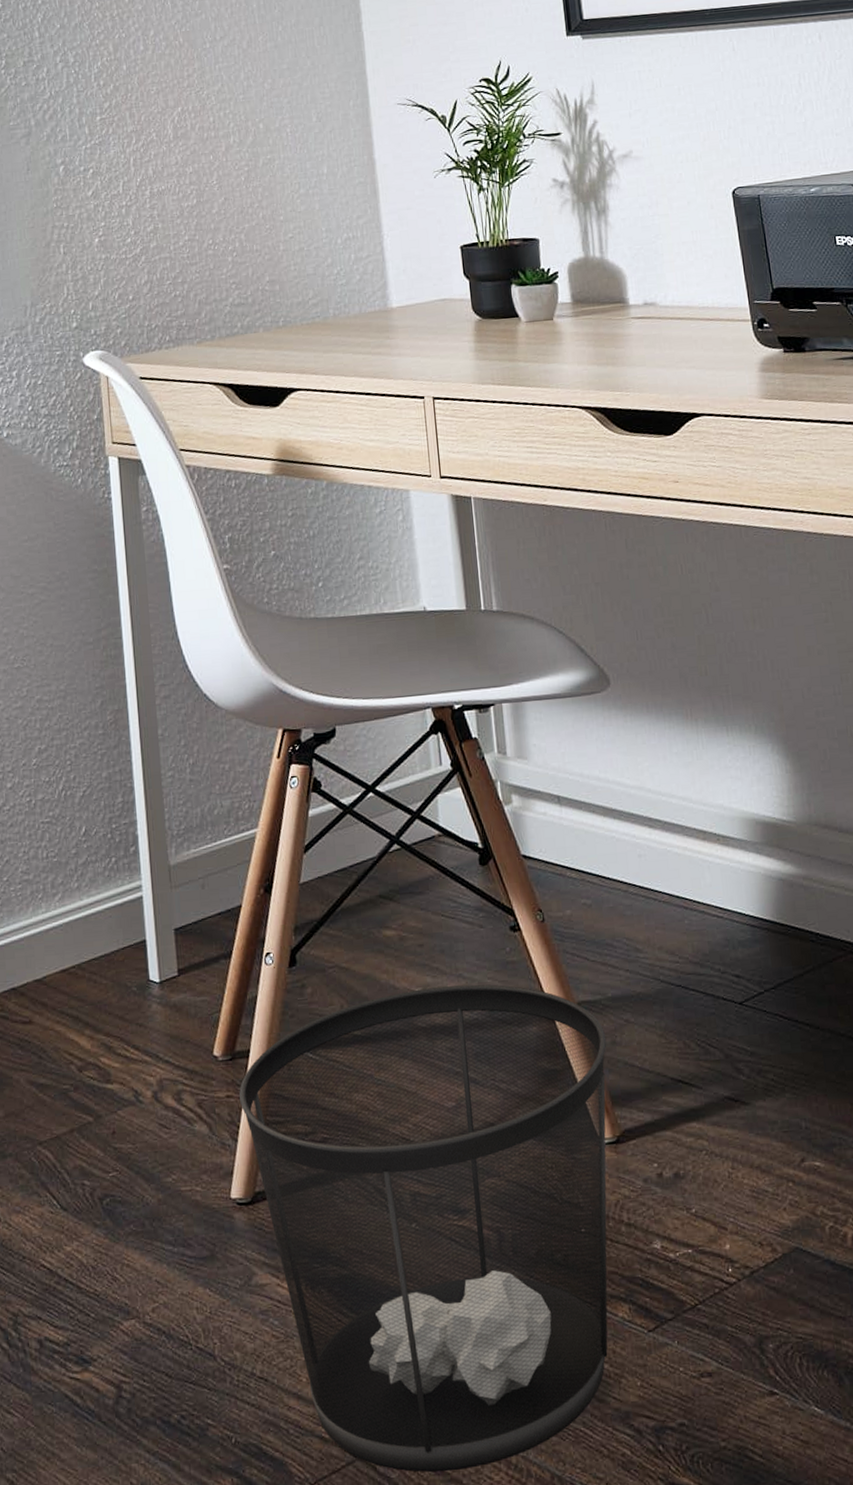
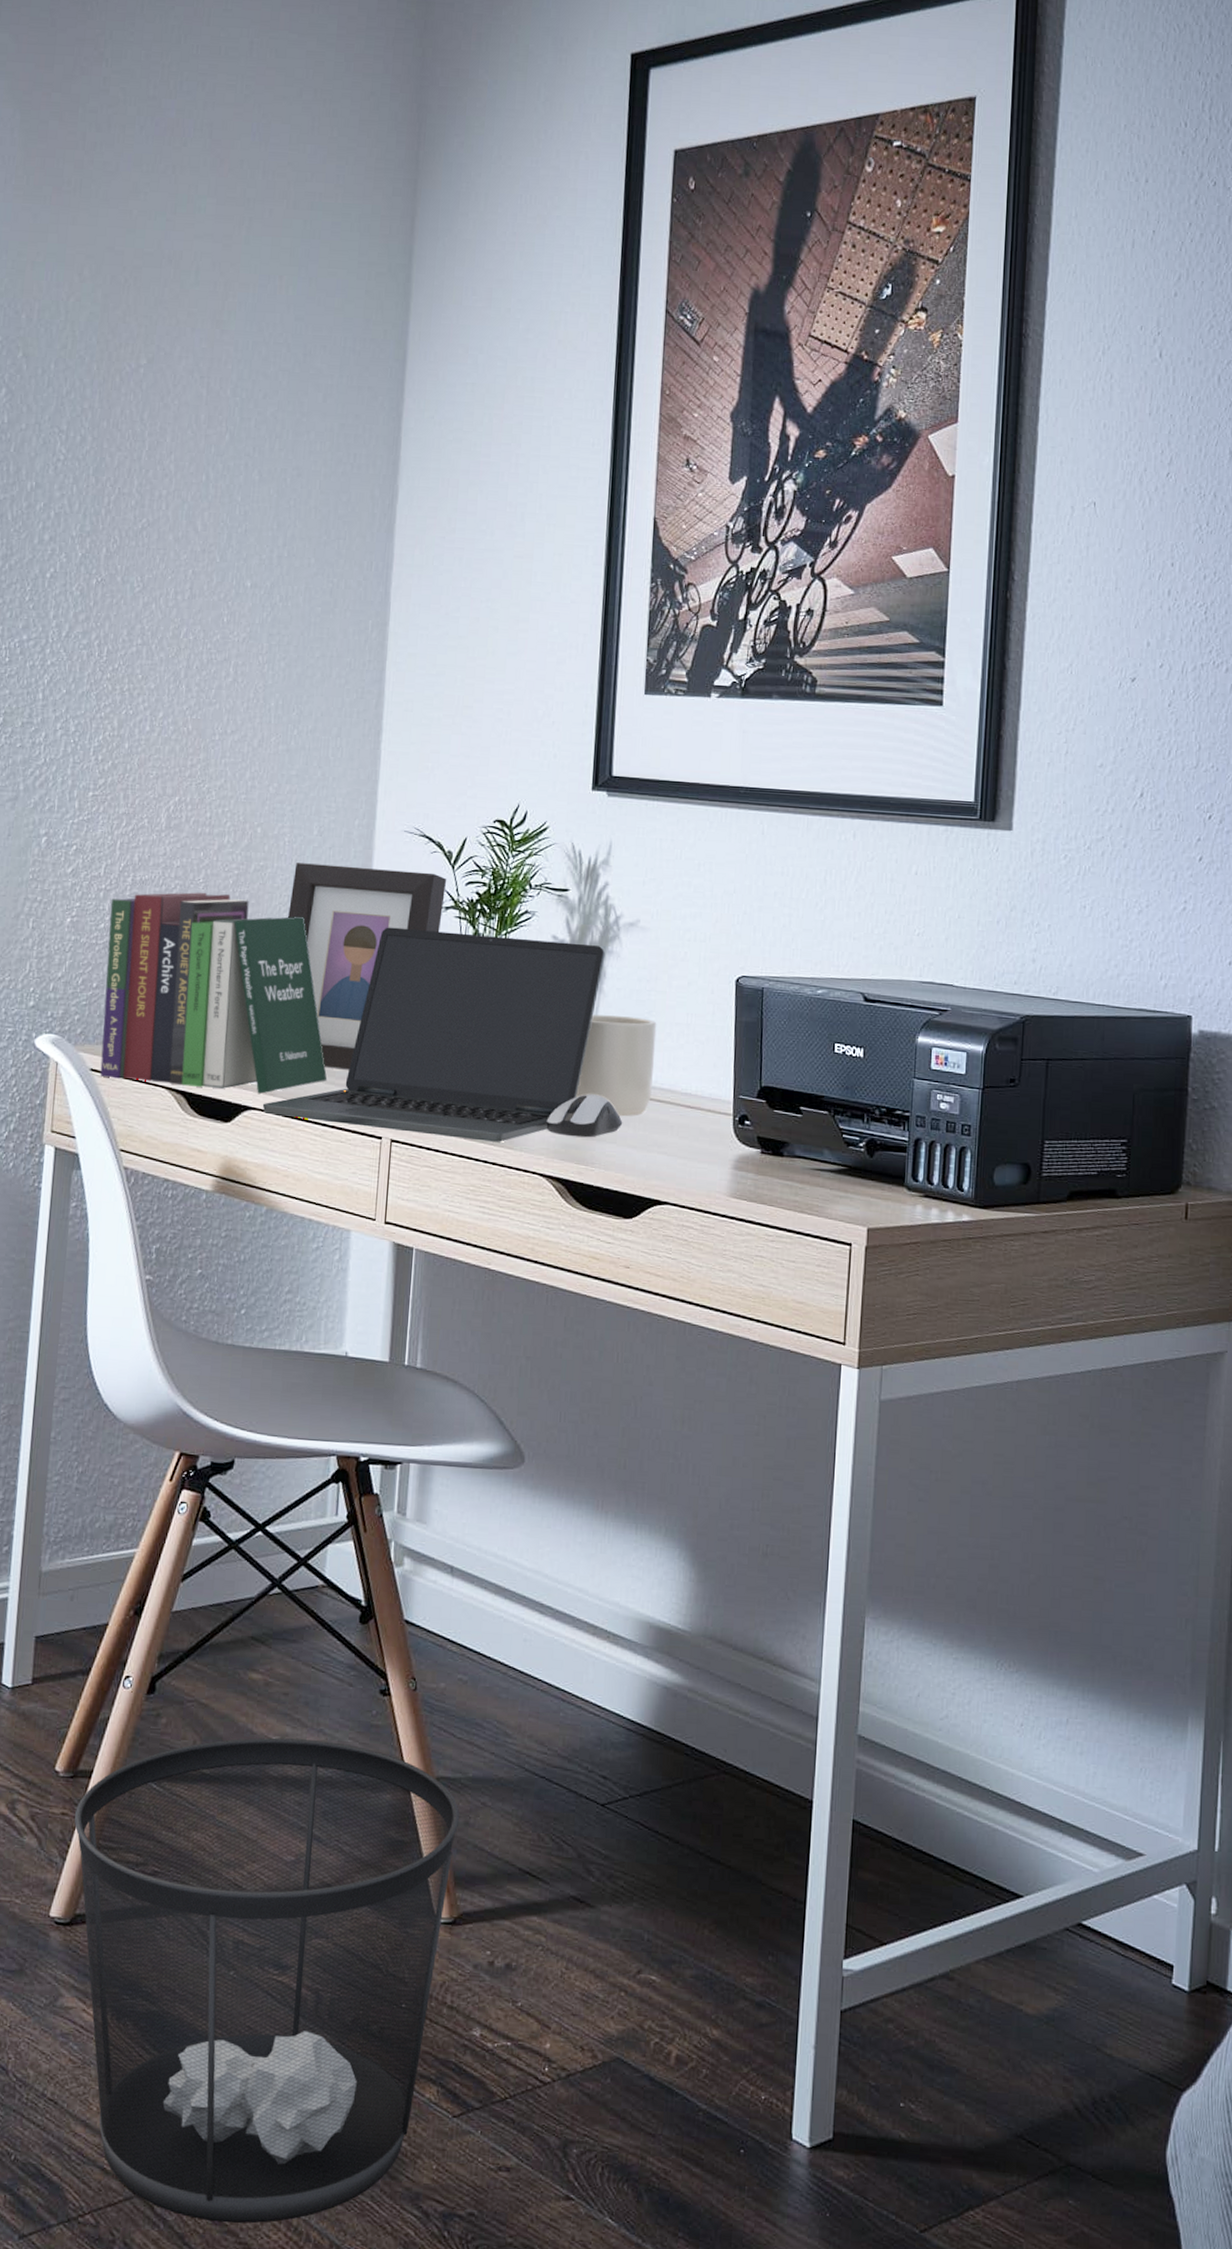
books: none [133,190,364,384] -> present [100,892,328,1094]
picture frame: none [300,139,446,340] -> present [288,863,447,1071]
laptop: none [306,181,606,393] -> present [262,927,606,1142]
computer mouse: none [576,322,649,367] -> present [546,1094,623,1138]
mug: none [600,242,672,340] -> present [576,1014,657,1117]

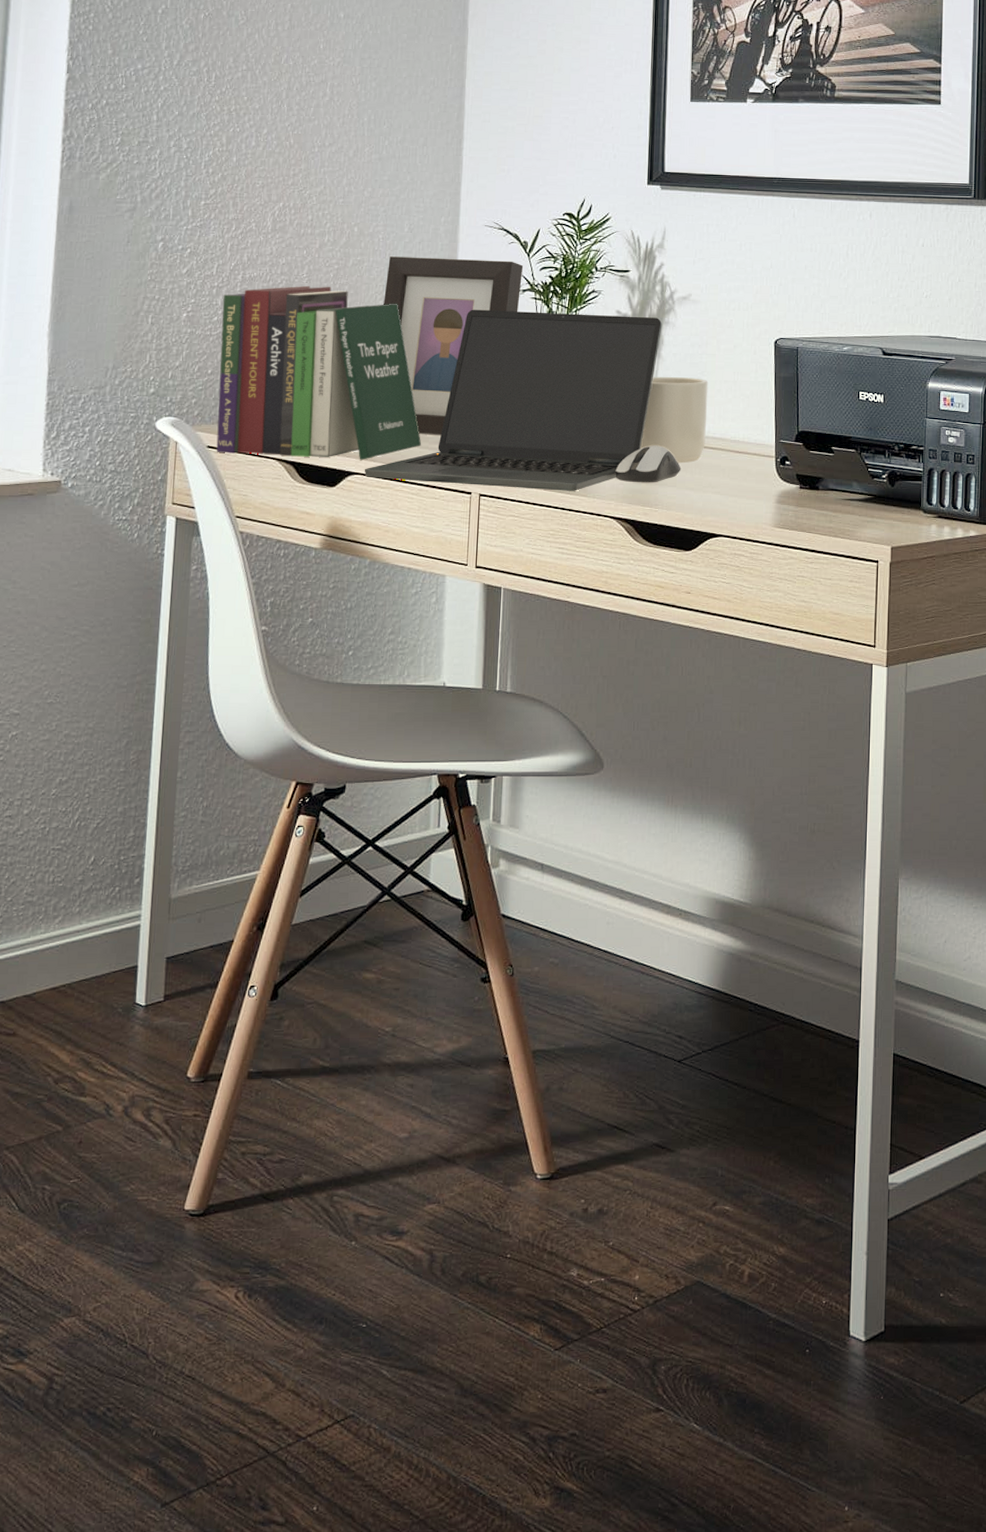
waste bin: present [74,1737,460,2224] -> none [206,1028,555,1470]

